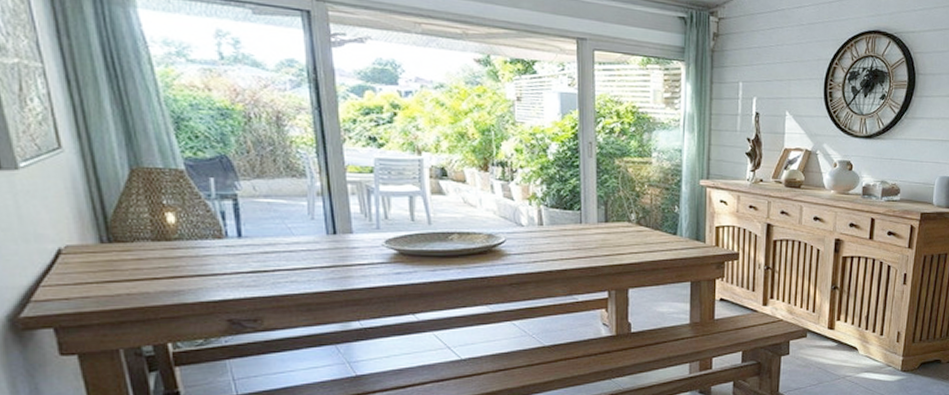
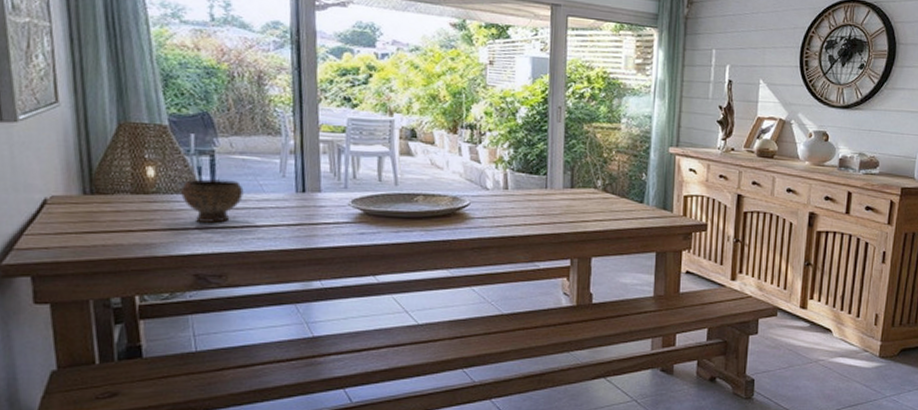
bowl: none [206,224,272,269] -> present [181,179,244,224]

